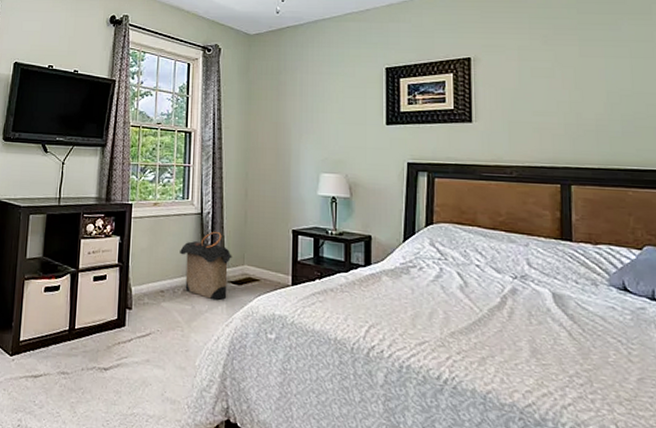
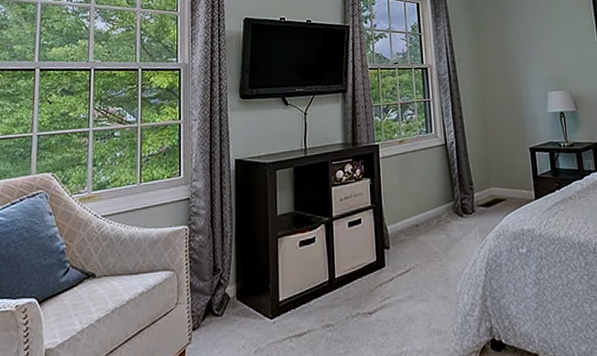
laundry hamper: present [180,231,232,301] -> none [429,159,479,226]

